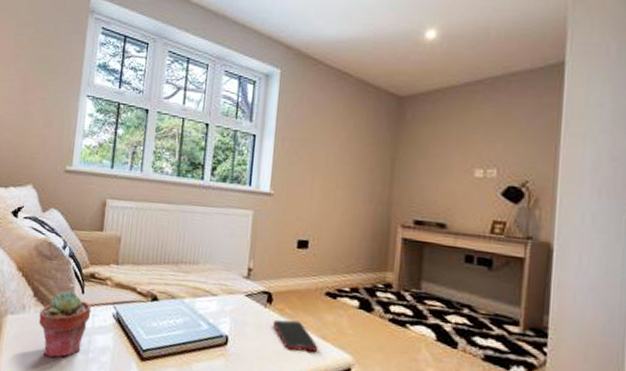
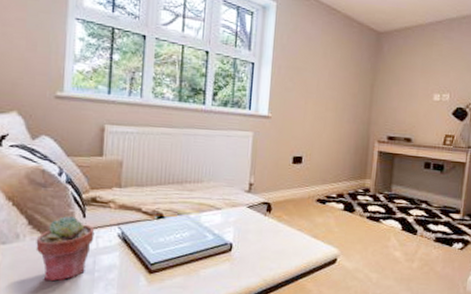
cell phone: present [272,319,318,352] -> none [272,224,311,250]

